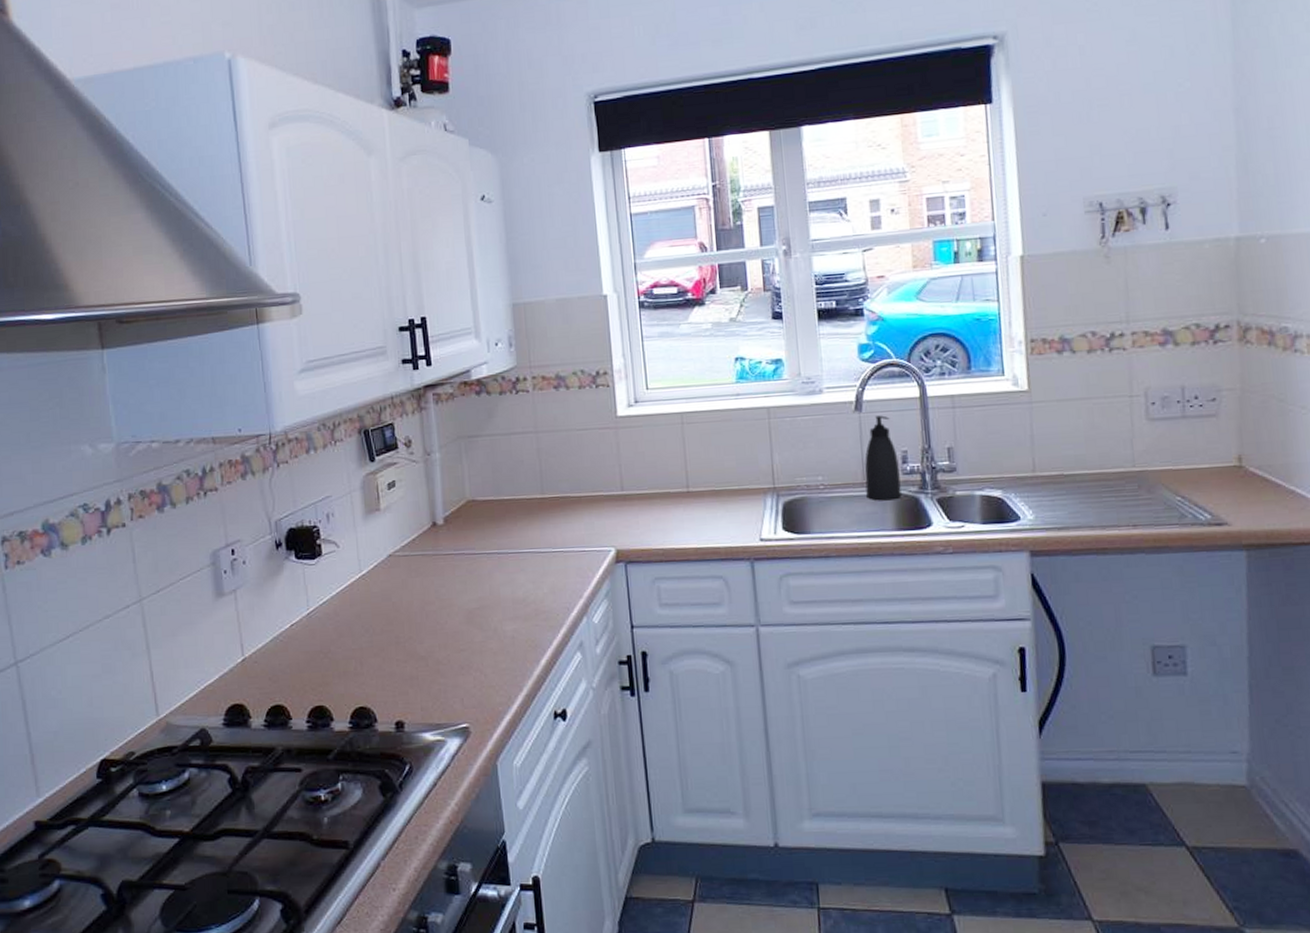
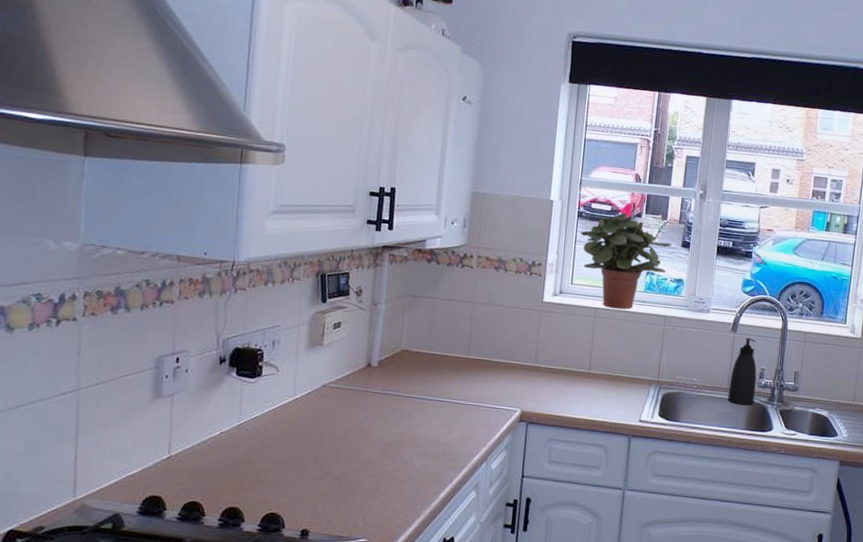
potted plant: none [646,291,760,411] -> present [580,212,672,310]

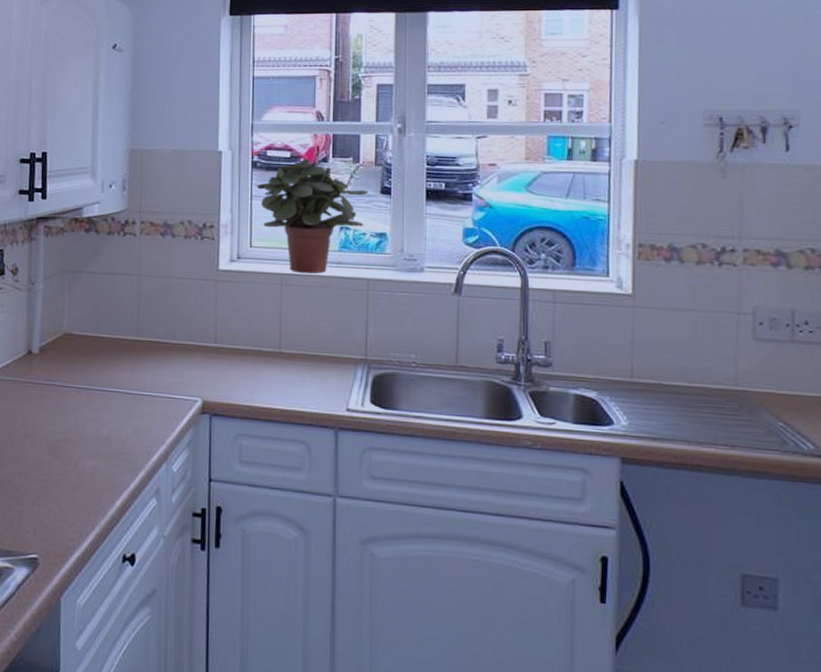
soap dispenser: present [728,338,757,406] -> none [458,301,494,388]

